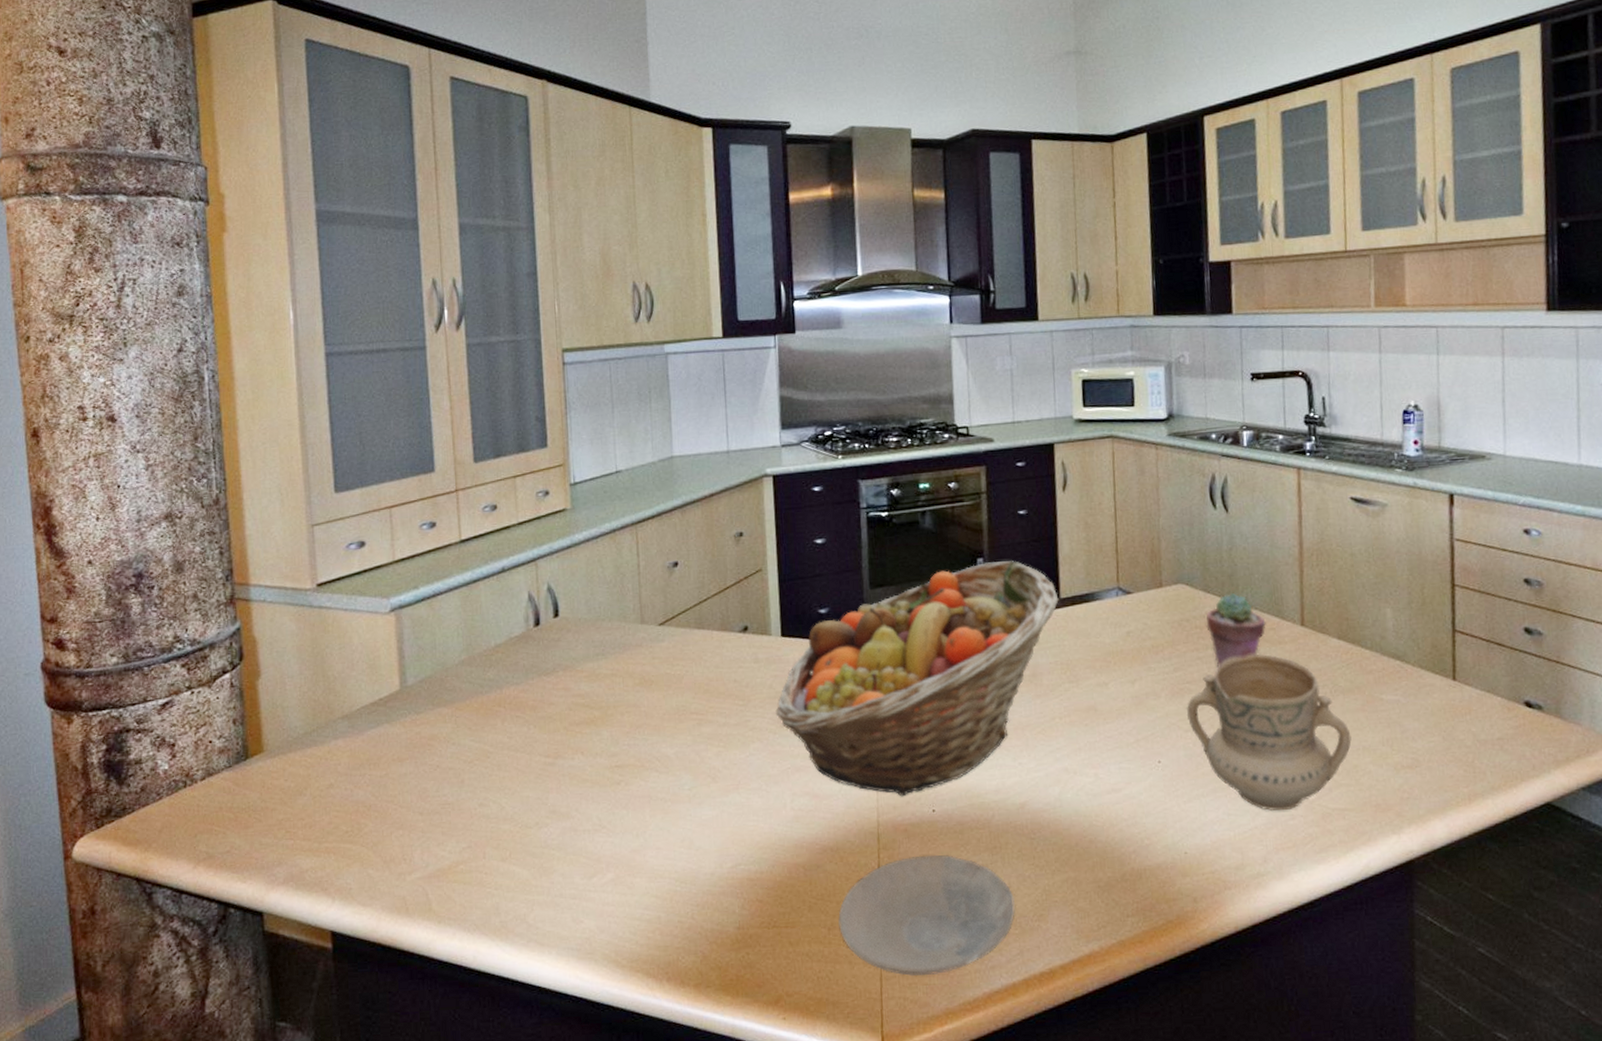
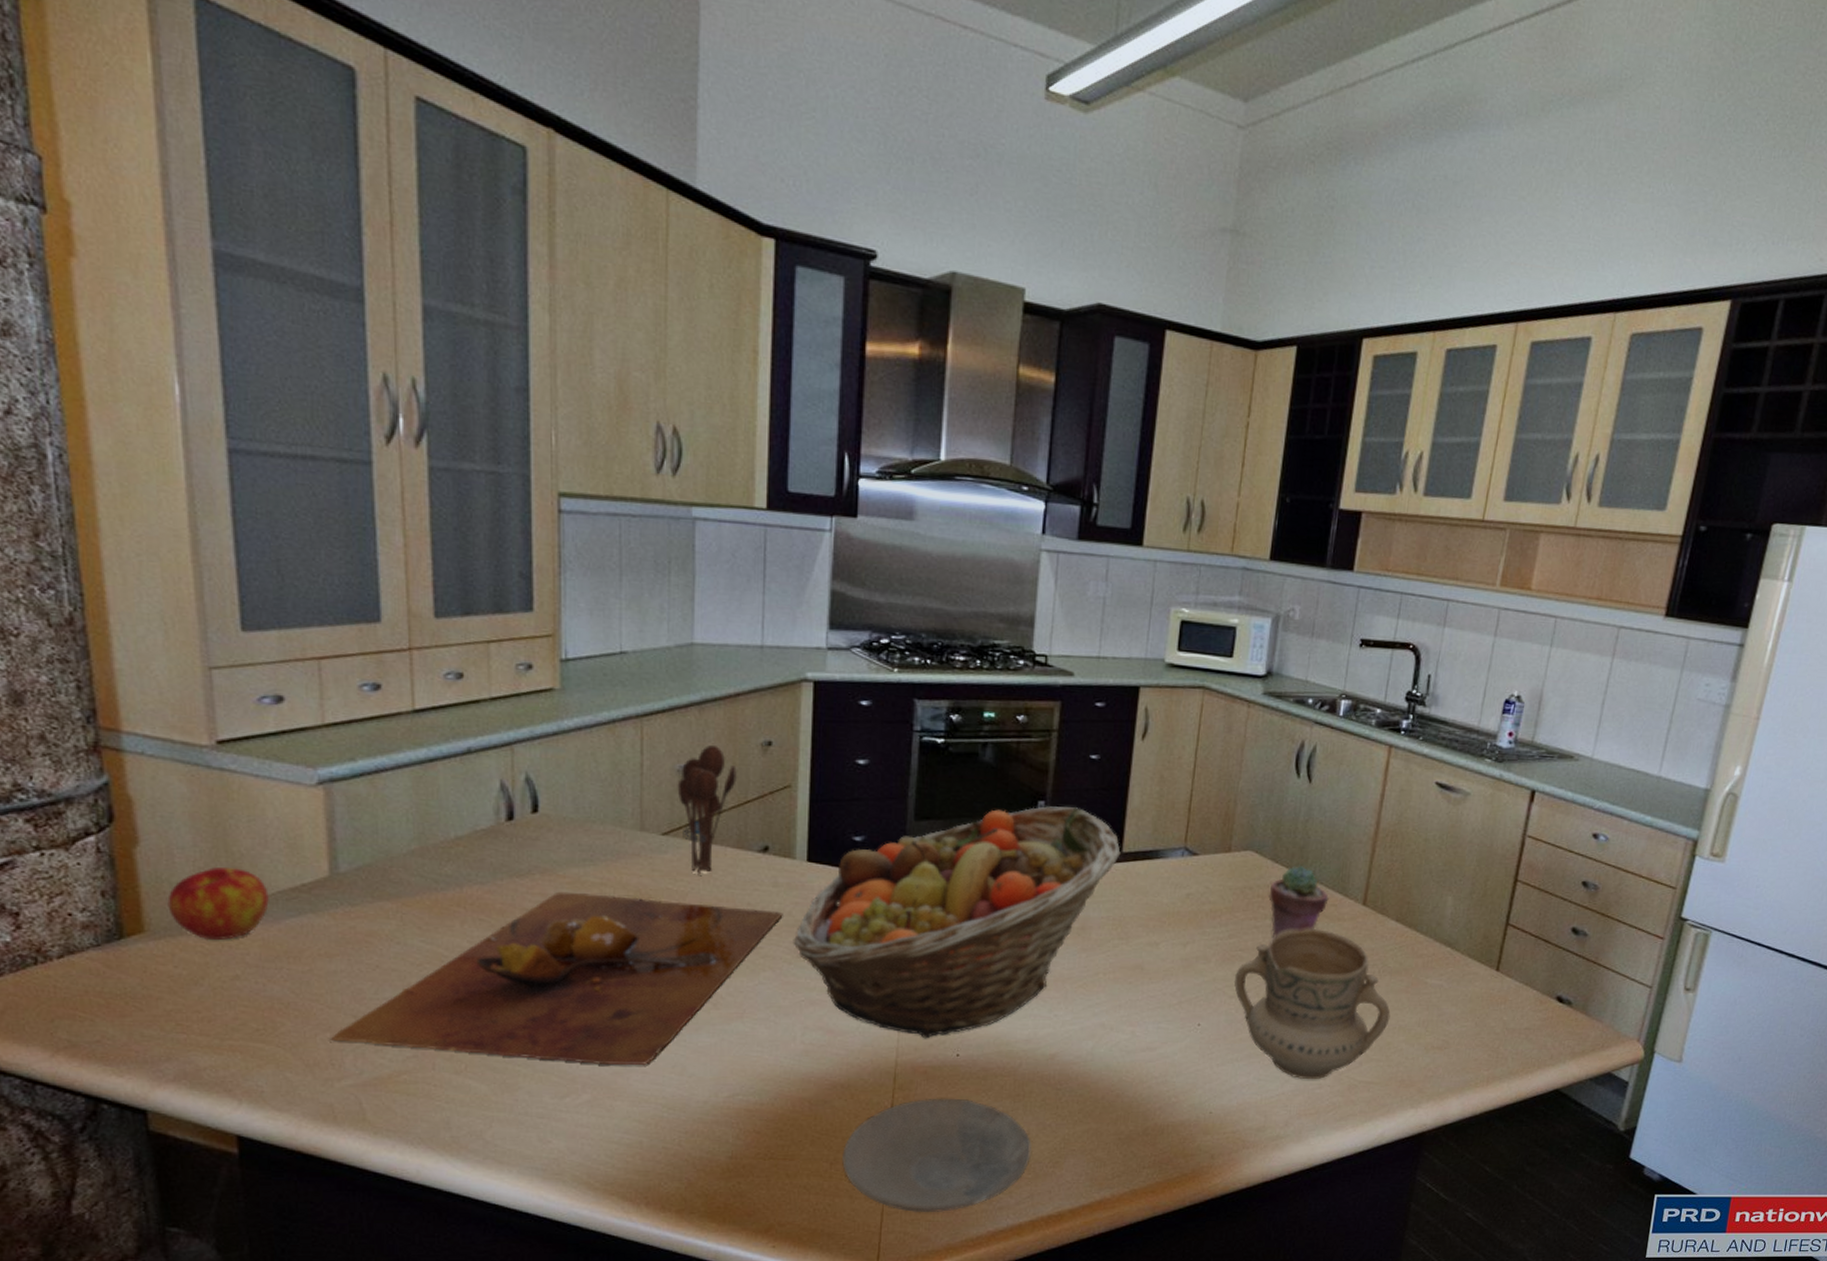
apple: none [280,690,355,754] -> present [167,867,269,940]
cutting board: none [403,684,765,844] -> present [331,891,783,1065]
utensil holder: none [668,541,716,659] -> present [677,744,737,875]

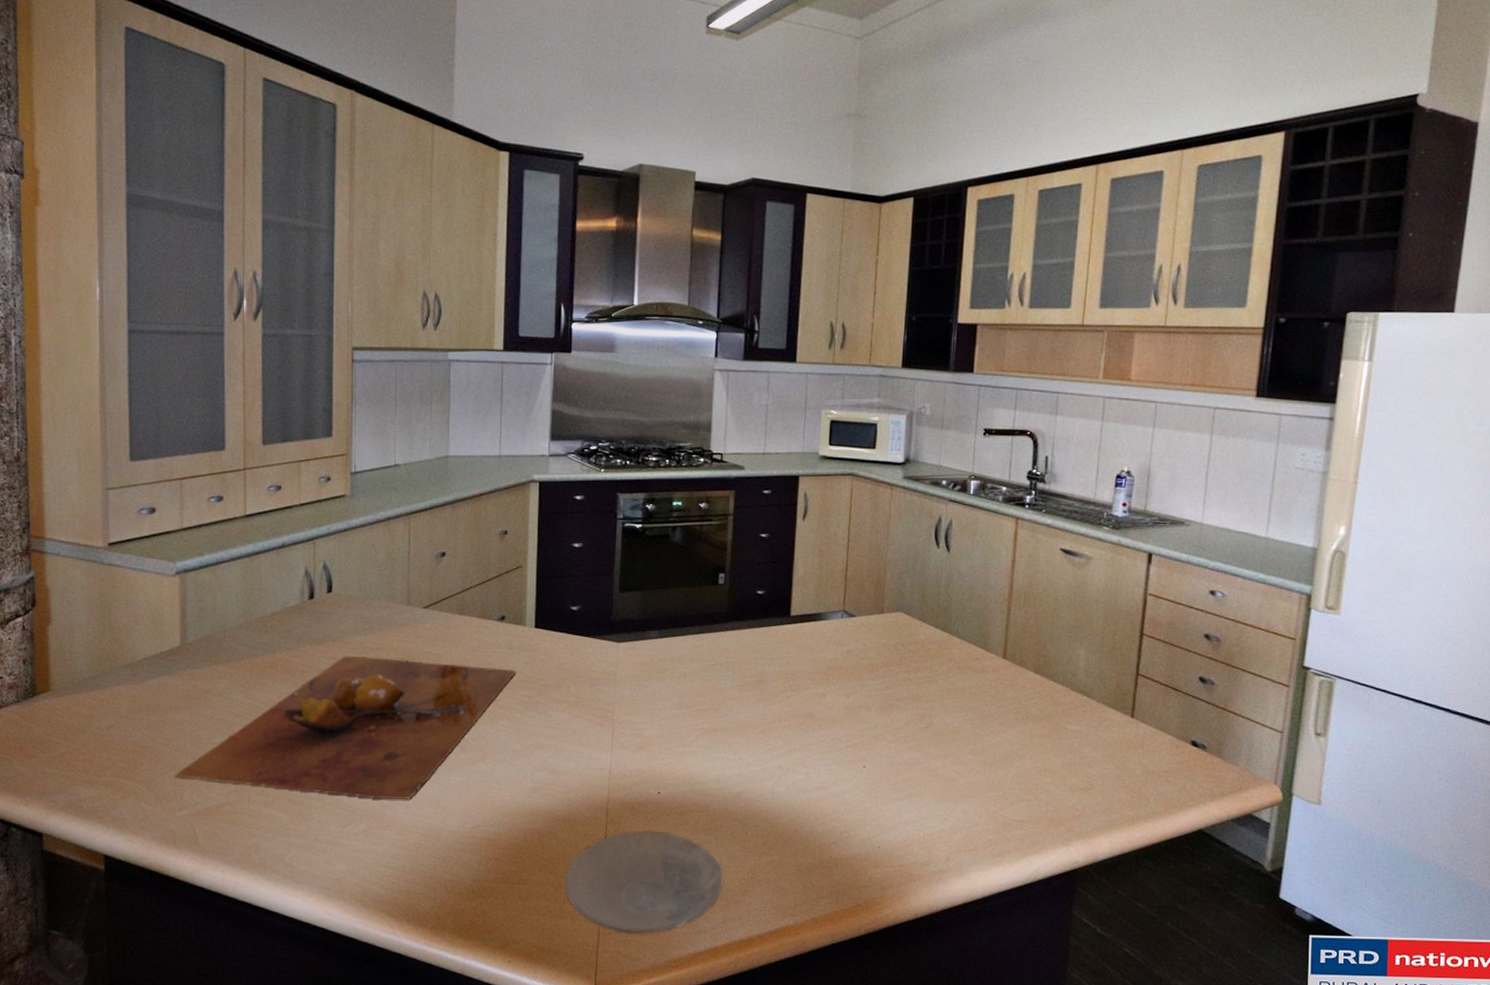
apple: present [167,867,269,940] -> none [67,640,137,696]
utensil holder: present [677,744,737,875] -> none [435,535,481,640]
fruit basket: present [793,806,1122,1039] -> none [524,578,791,779]
mug: present [1233,928,1391,1080] -> none [892,679,1036,818]
potted succulent: present [1268,866,1329,940] -> none [919,624,972,690]

